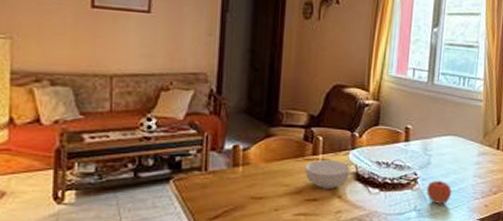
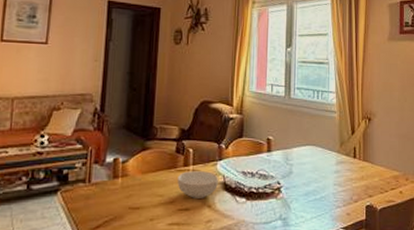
apple: present [426,180,452,205] -> none [290,189,315,214]

